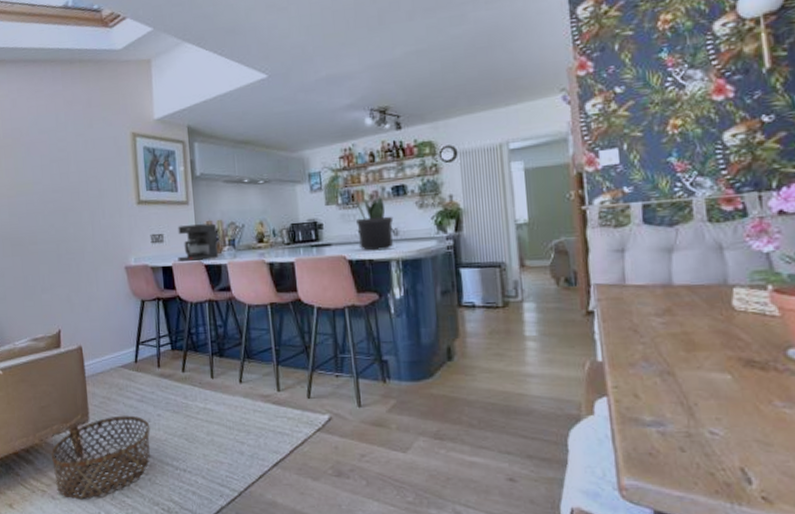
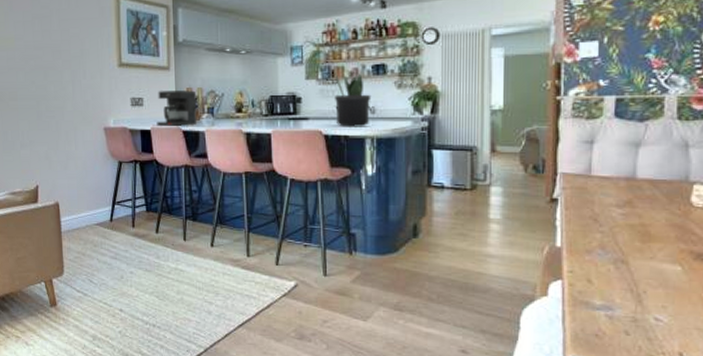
basket: present [51,415,151,500] -> none [25,270,123,347]

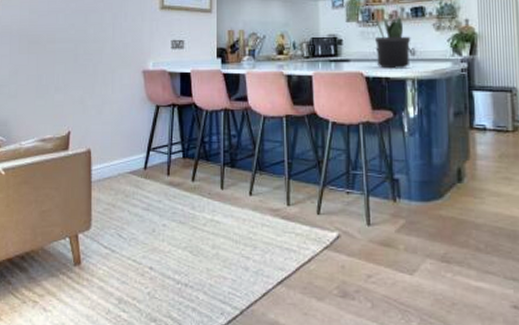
coffee maker: present [156,90,198,127] -> none [196,33,238,70]

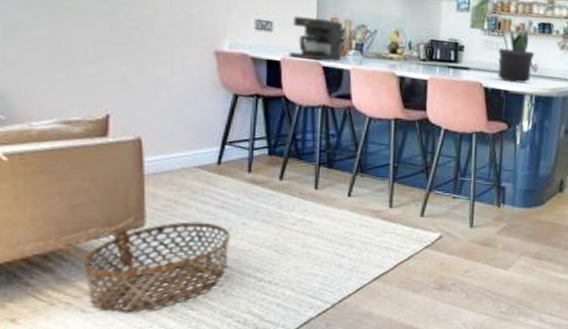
basket: none [47,224,154,313] -> present [82,221,231,313]
coffee maker: none [196,33,238,70] -> present [289,16,344,62]

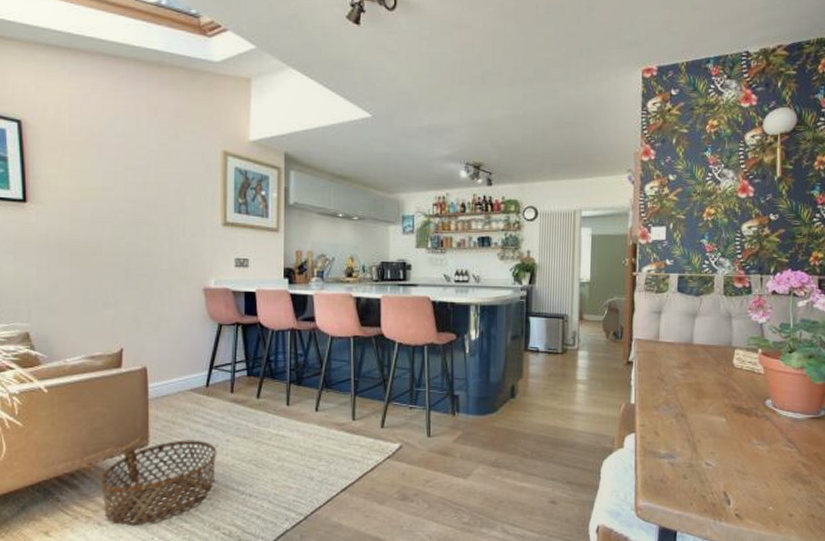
coffee maker: present [289,16,344,62] -> none [262,252,306,290]
planter: present [498,23,535,83] -> none [442,241,477,295]

